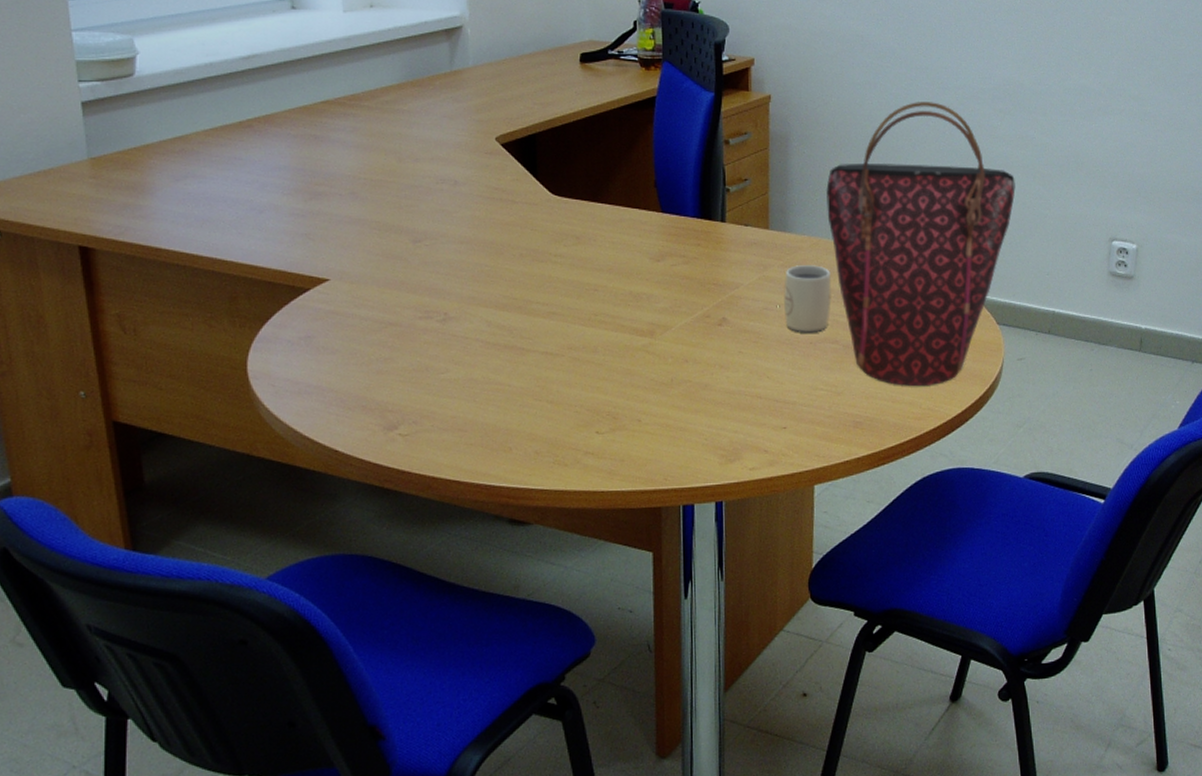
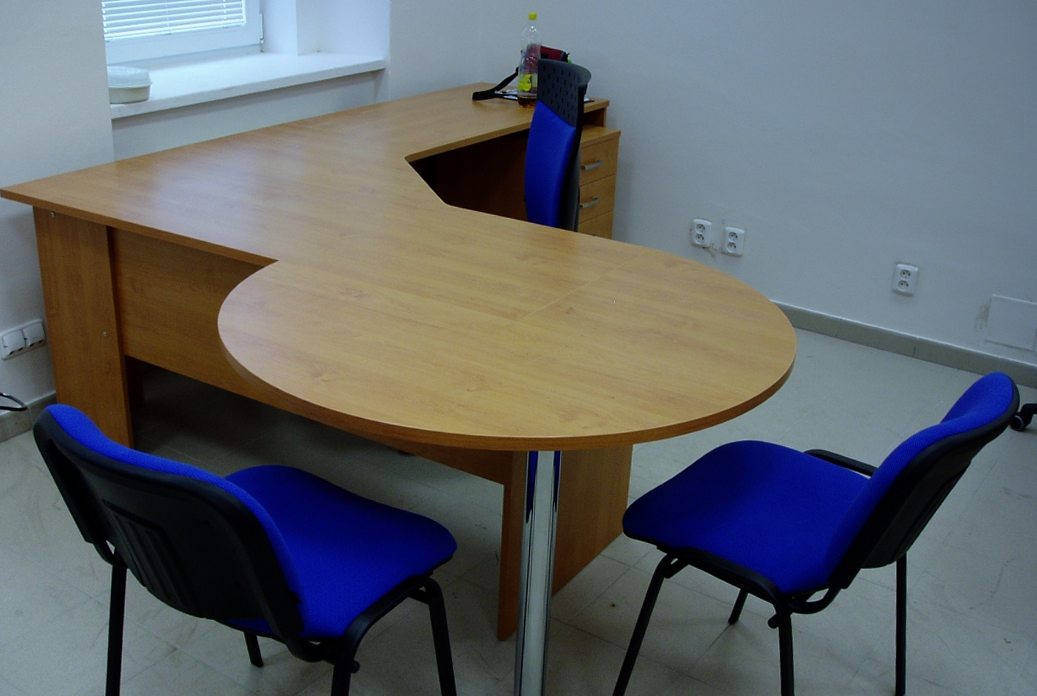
mug: present [784,265,832,333] -> none [619,269,658,324]
handbag: present [826,102,1016,386] -> none [659,140,818,372]

